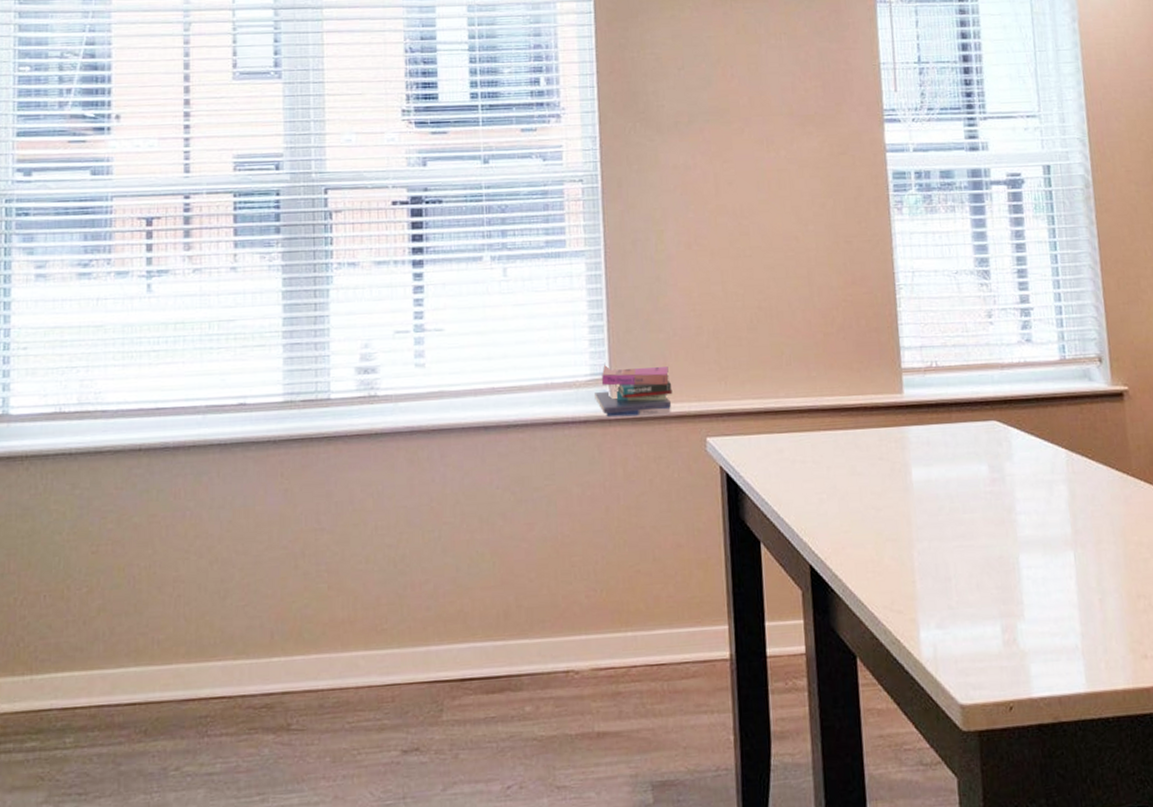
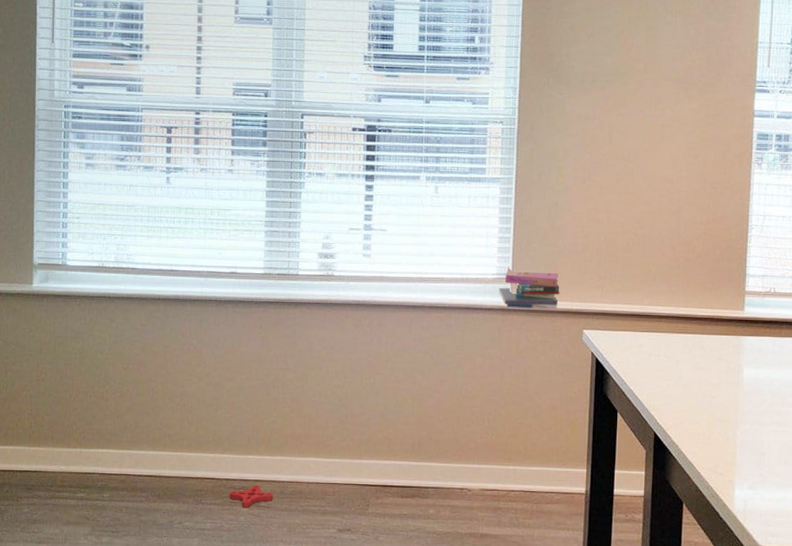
dog toy: none [247,699,309,735] -> present [230,485,273,508]

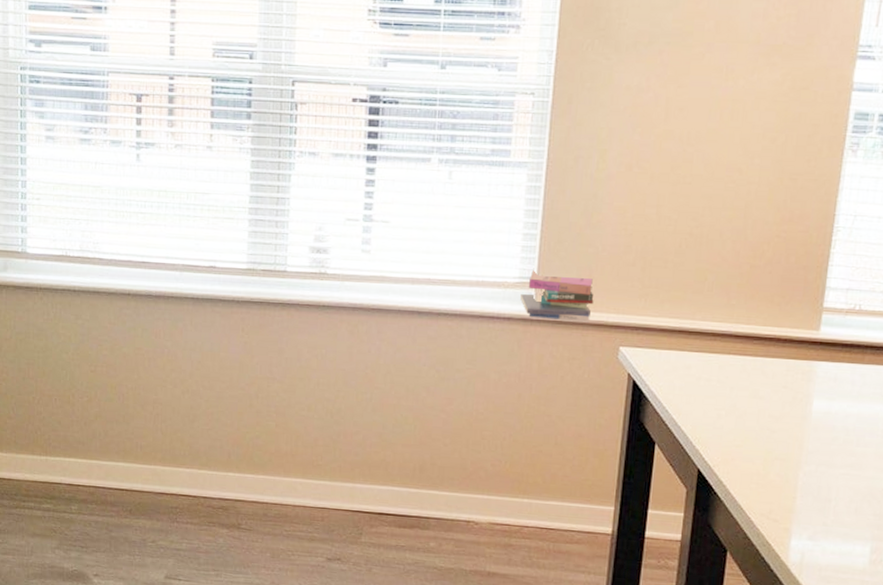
dog toy: present [230,485,273,508] -> none [207,505,256,530]

